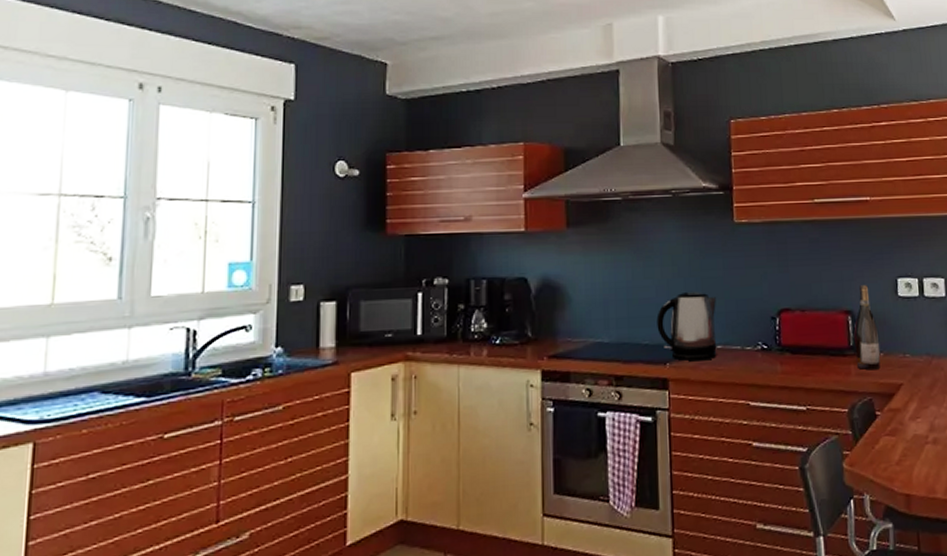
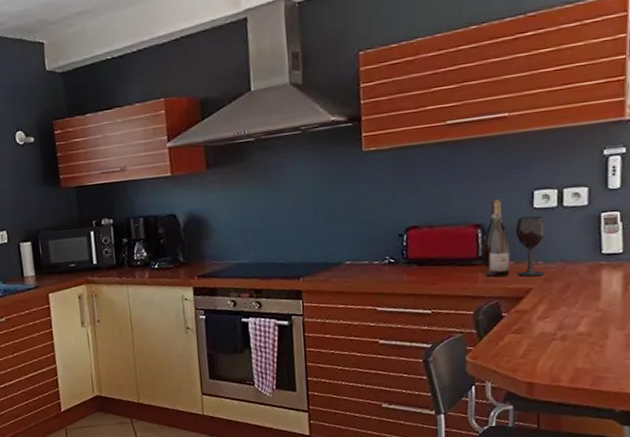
kettle: present [656,291,717,362] -> none [290,215,346,276]
wine glass: none [883,304,912,371] -> present [515,215,546,277]

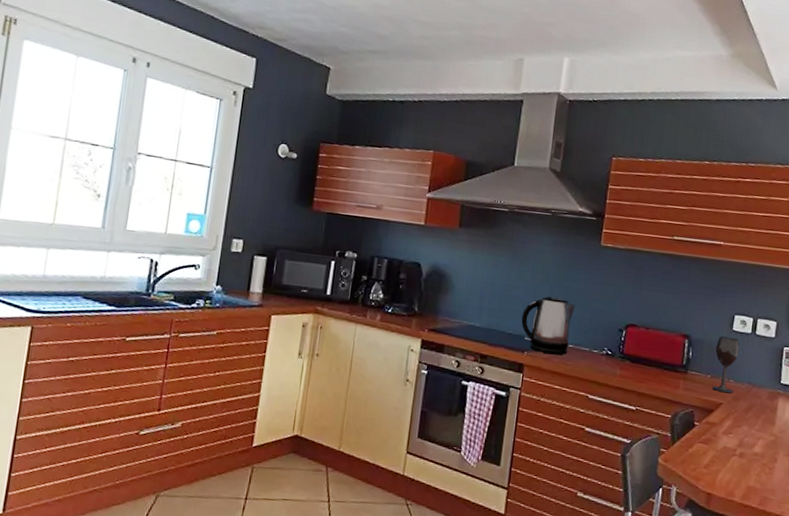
kettle: none [290,215,346,276] -> present [521,296,575,355]
wine bottle: present [483,199,511,277] -> none [685,316,710,387]

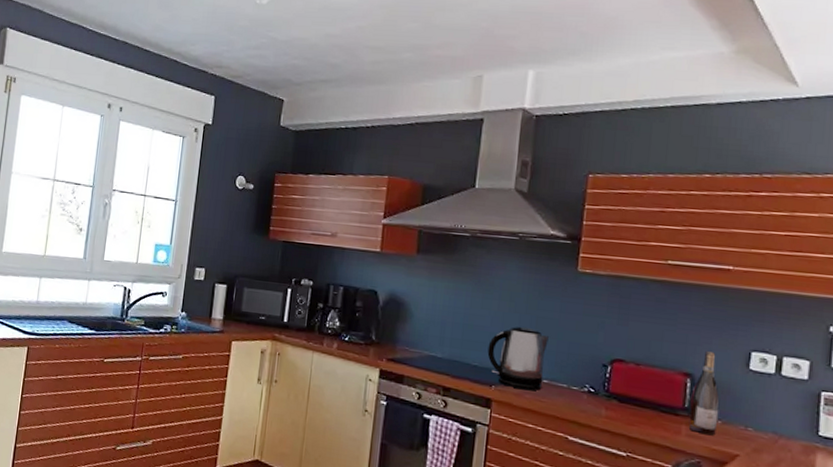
wine bottle: none [685,316,710,387] -> present [688,351,720,435]
wine glass: present [711,336,740,394] -> none [723,376,760,444]

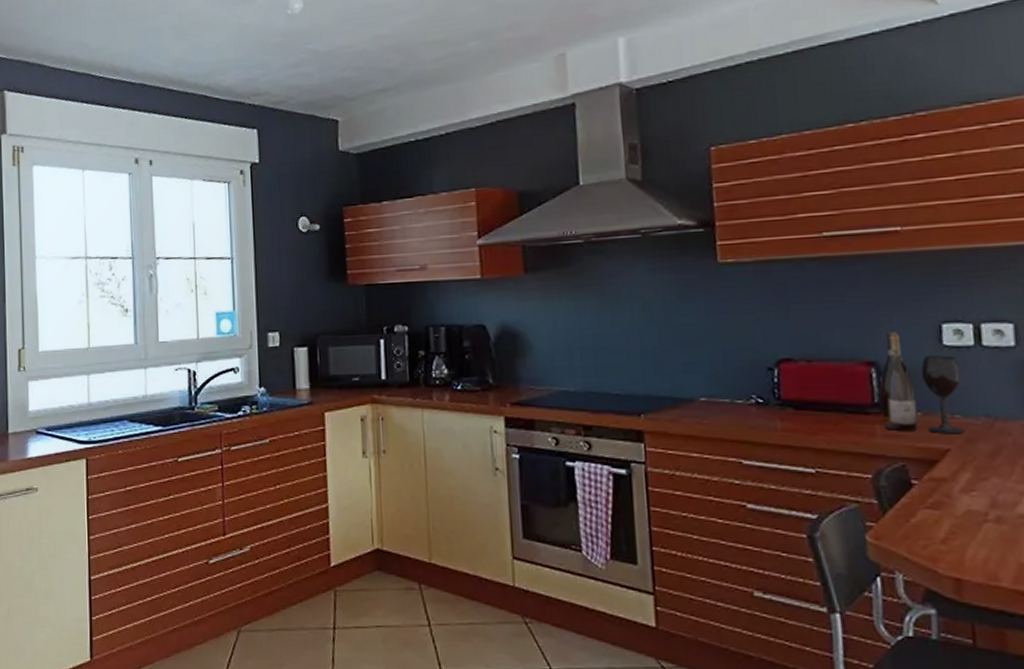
kettle: present [487,326,549,391] -> none [628,338,701,414]
wine glass: none [723,376,760,444] -> present [921,355,964,434]

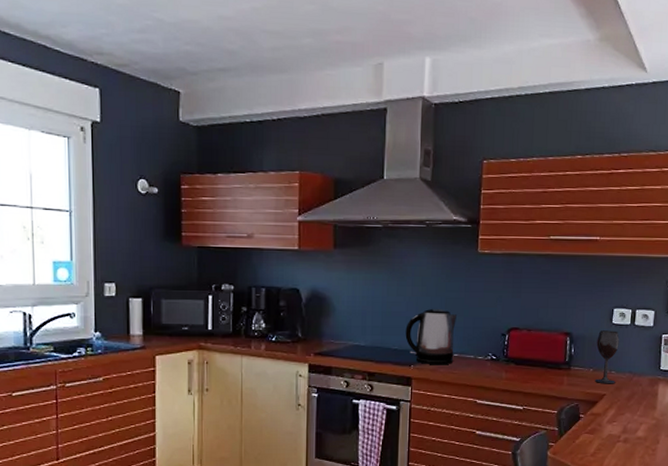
kettle: none [628,338,701,414] -> present [405,308,457,365]
wine bottle: present [879,332,918,430] -> none [569,312,592,381]

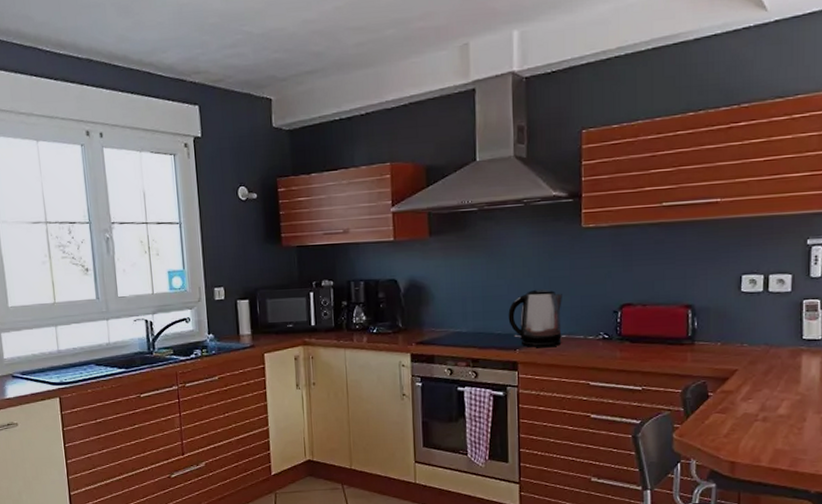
wine glass: present [594,330,620,384] -> none [723,299,752,359]

